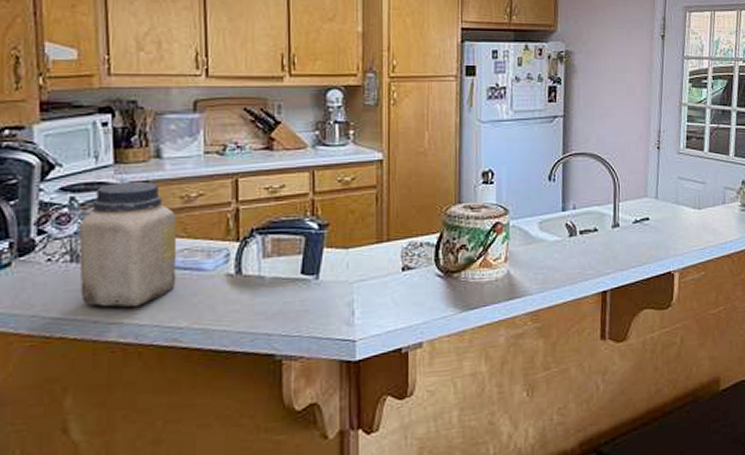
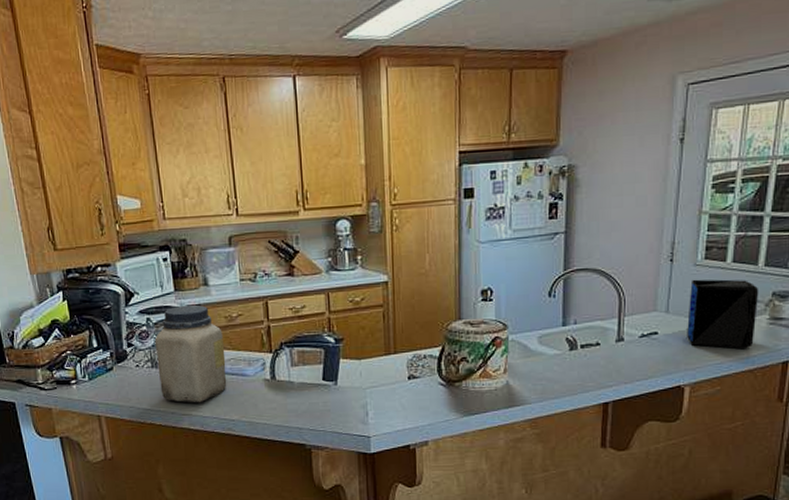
speaker: none [674,166,732,234] -> present [687,279,759,349]

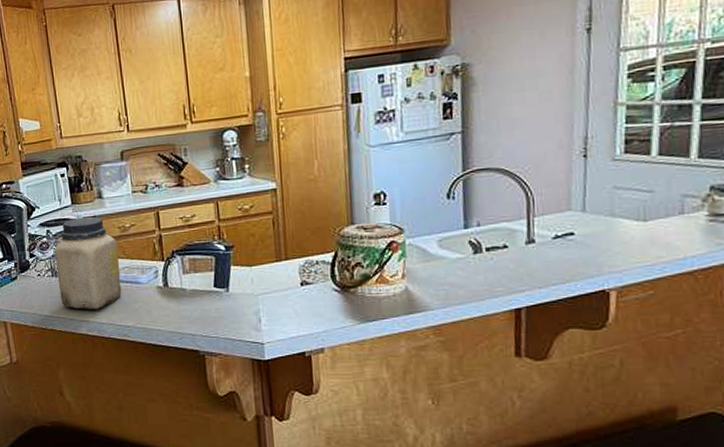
speaker: present [687,279,759,349] -> none [608,174,694,249]

